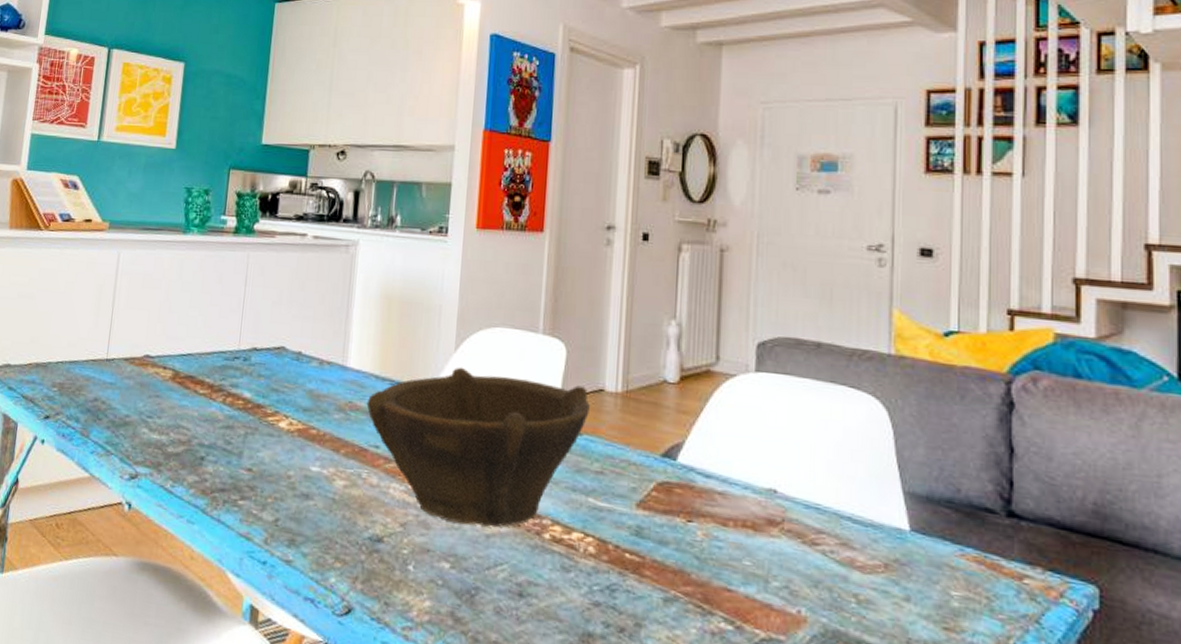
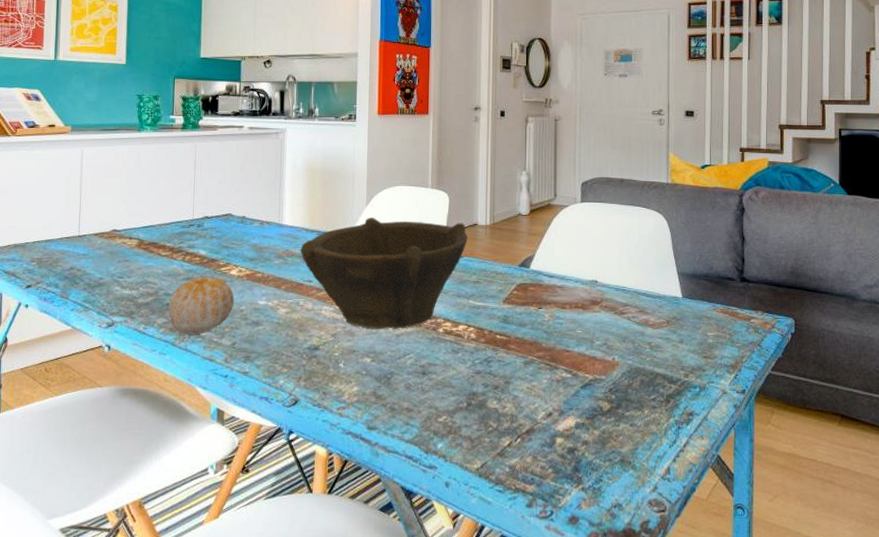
fruit: none [201,426,282,502] -> present [168,276,235,334]

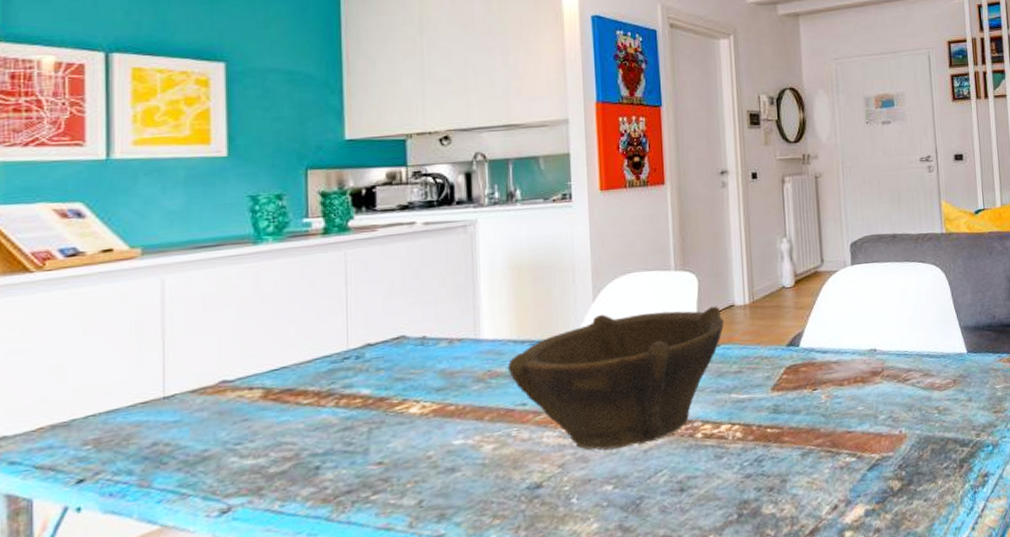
fruit: present [168,276,235,334] -> none [317,420,418,503]

